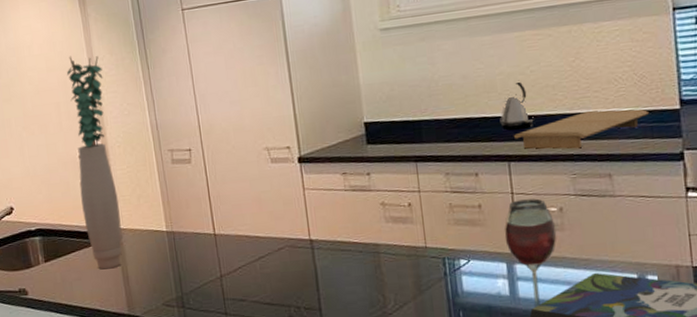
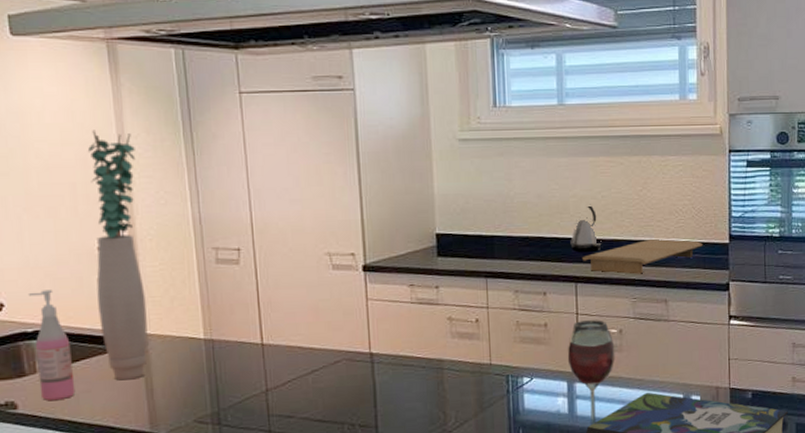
soap dispenser: none [30,194,69,287] -> present [27,290,76,400]

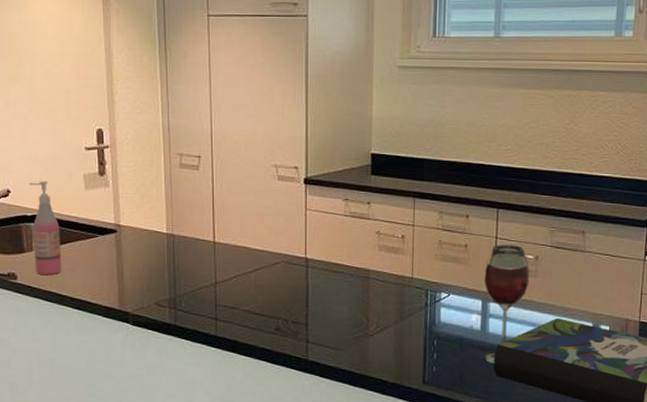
vase: present [87,130,148,381] -> none [80,44,121,263]
kettle: present [570,204,602,253] -> none [495,134,526,181]
cutting board: present [583,238,704,275] -> none [506,171,626,205]

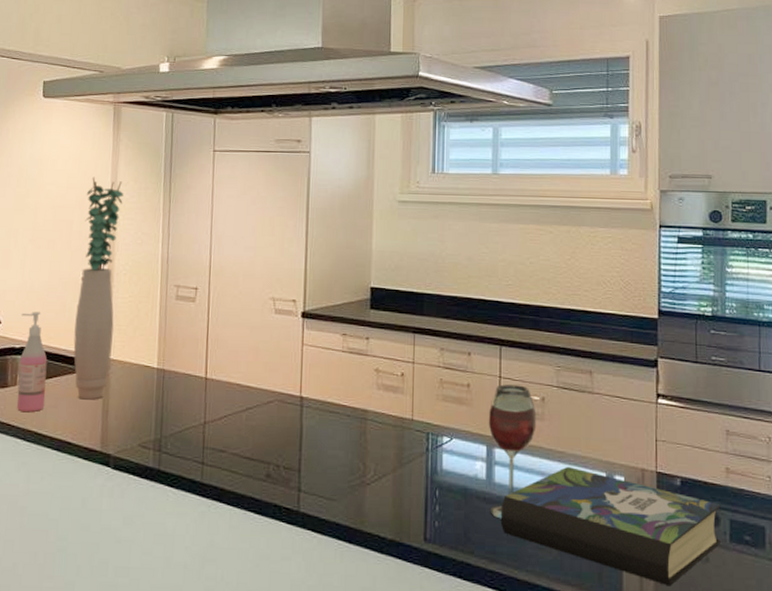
vase: none [80,44,121,263] -> present [73,177,124,400]

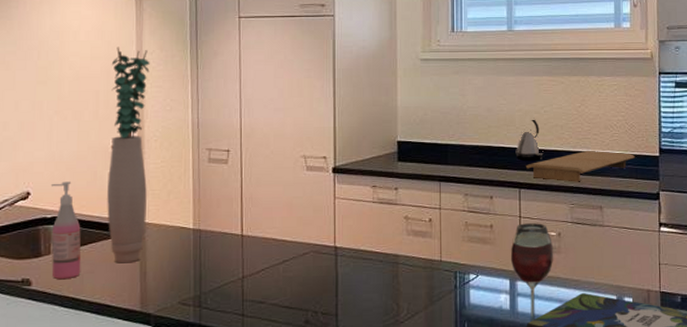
kettle: none [497,269,528,317] -> present [515,118,544,162]
cutting board: none [508,307,631,343] -> present [526,150,636,182]

